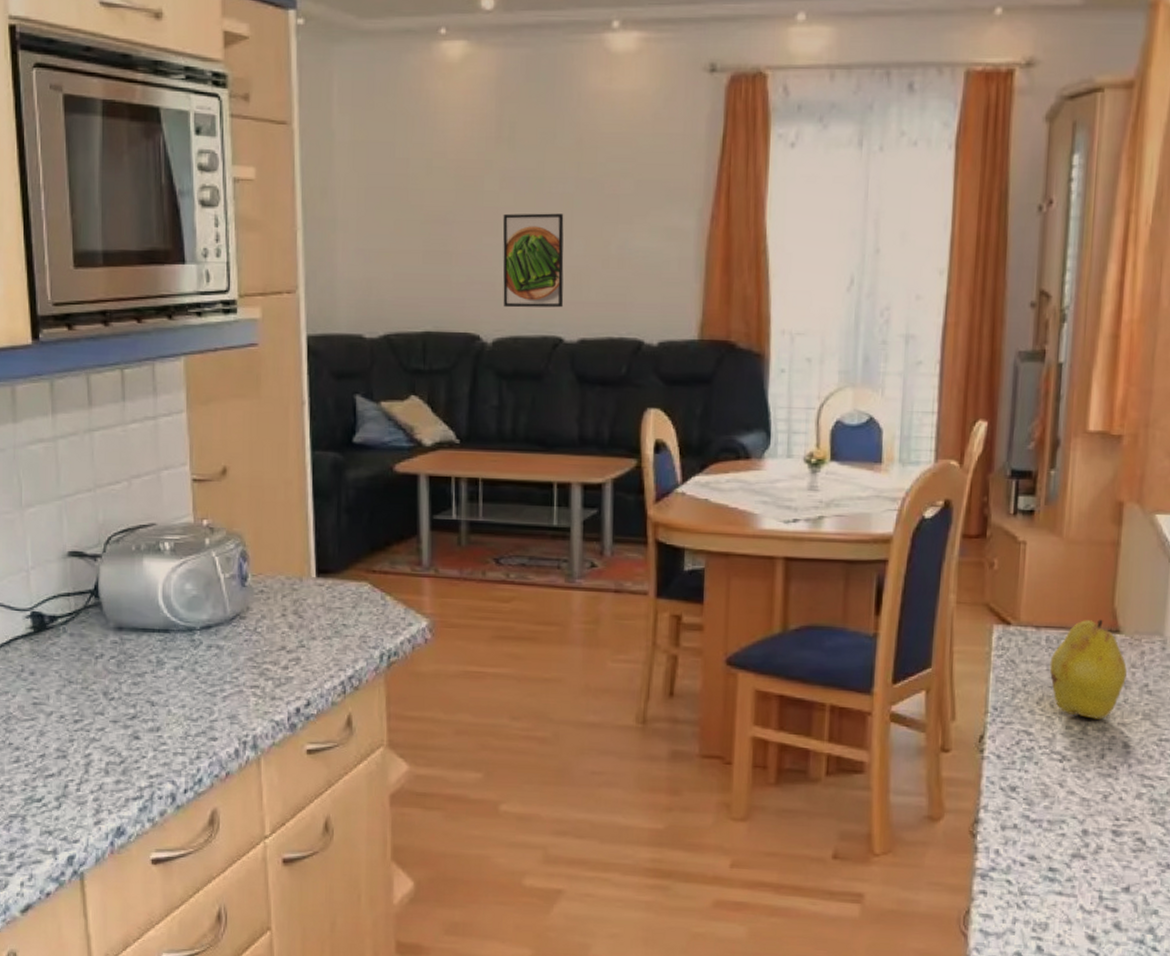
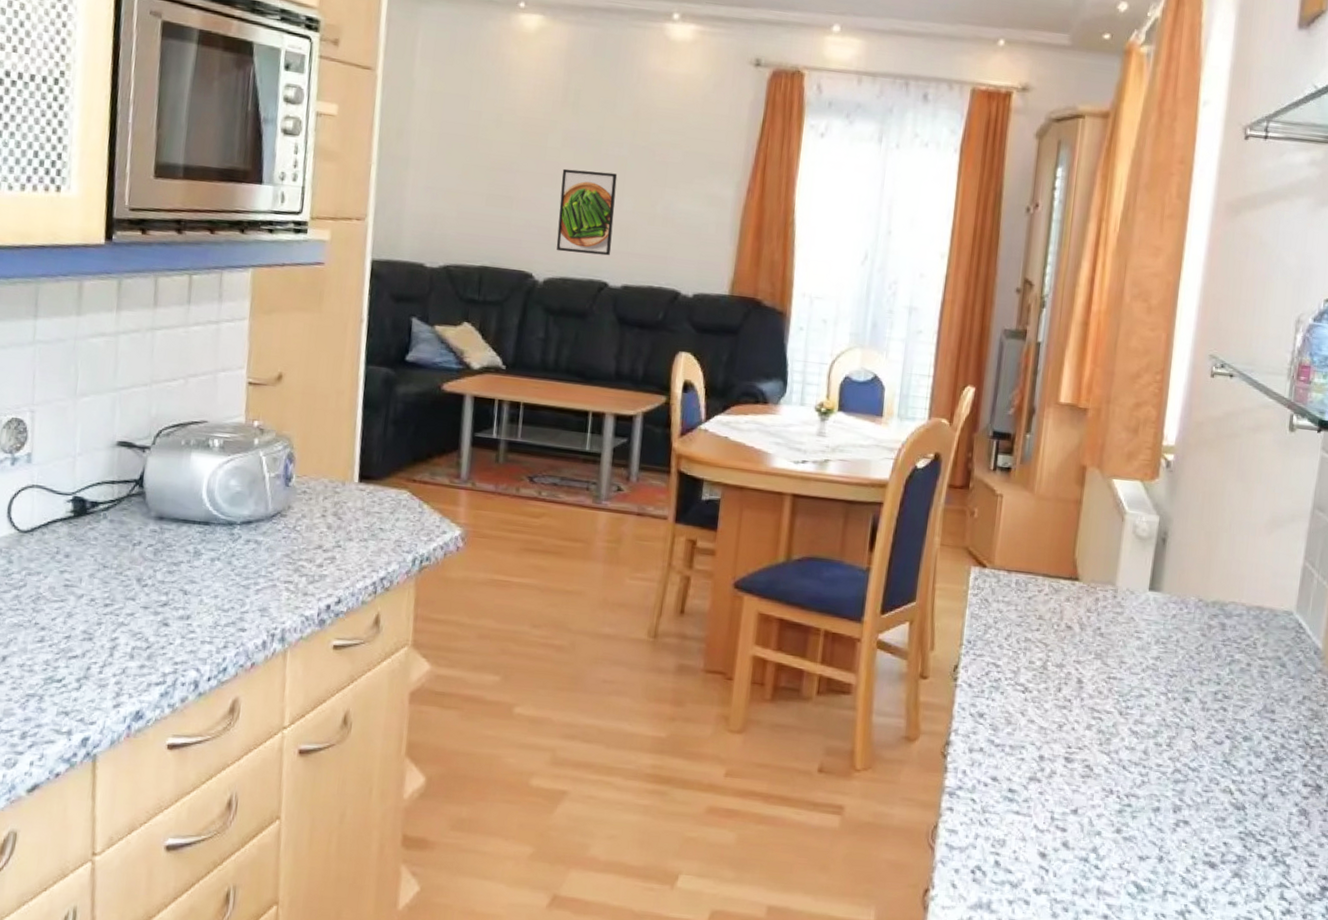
fruit: present [1049,619,1127,720] -> none [1017,567,1083,657]

